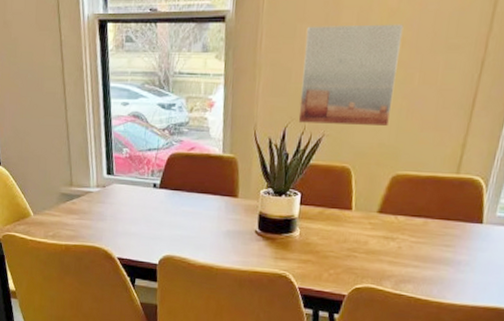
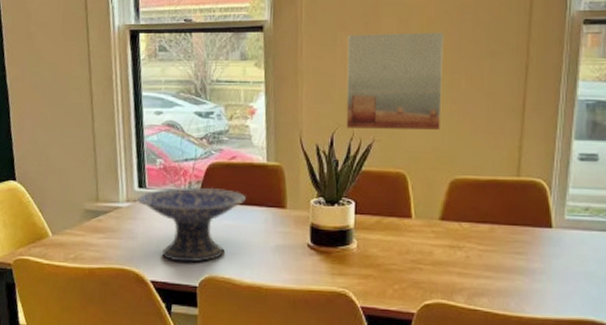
decorative bowl: none [106,175,202,244] -> present [137,187,246,263]

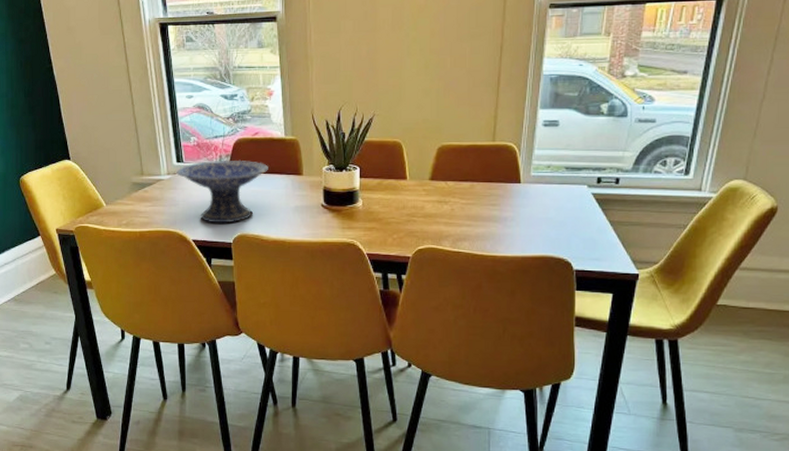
wall art: present [346,32,444,129] -> none [349,18,432,105]

